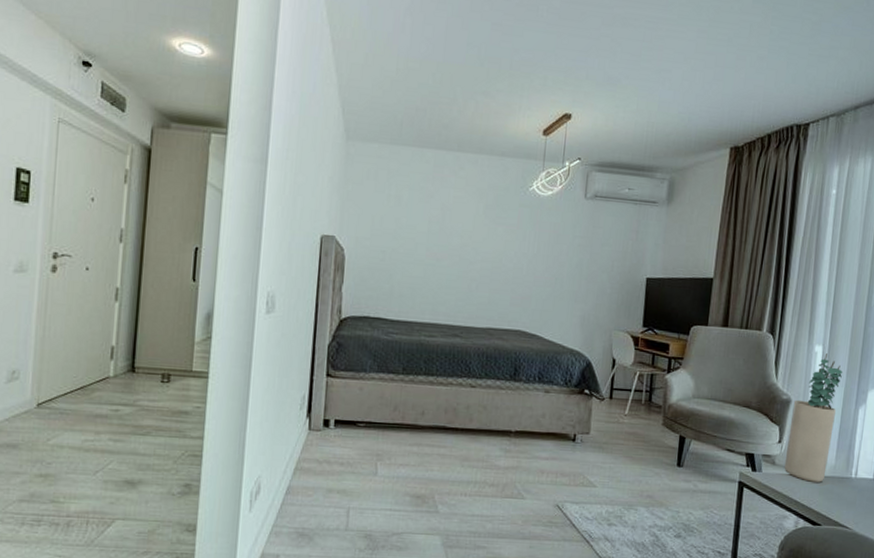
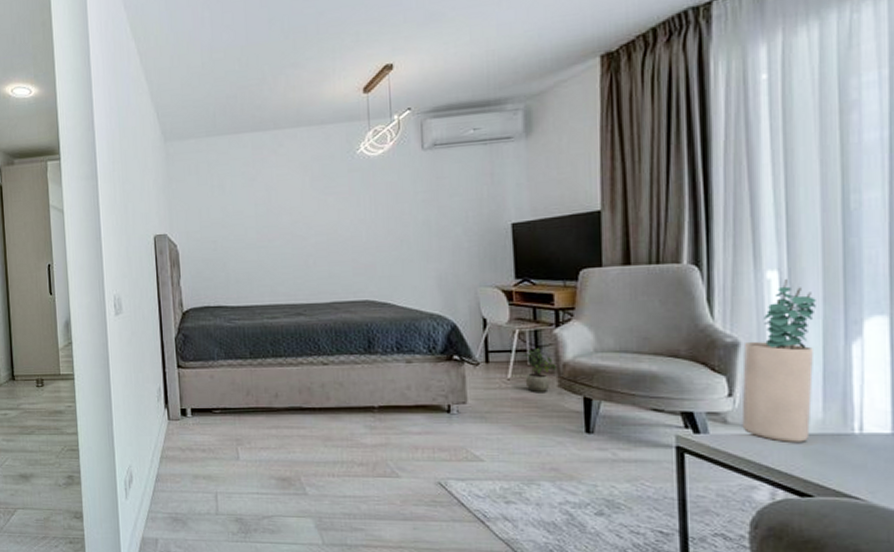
potted plant: none [638,389,665,430] -> present [524,348,558,394]

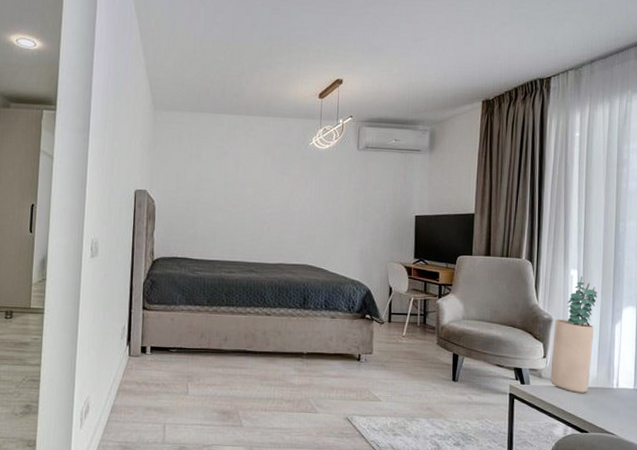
potted plant: present [524,348,558,394] -> none [414,313,438,349]

